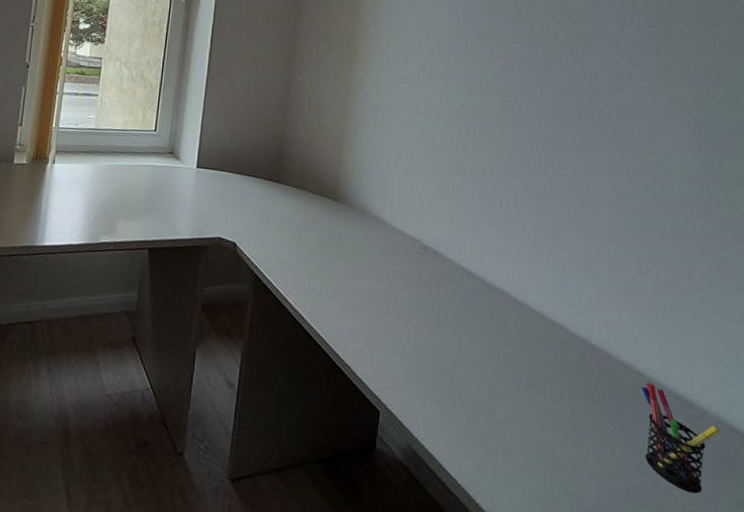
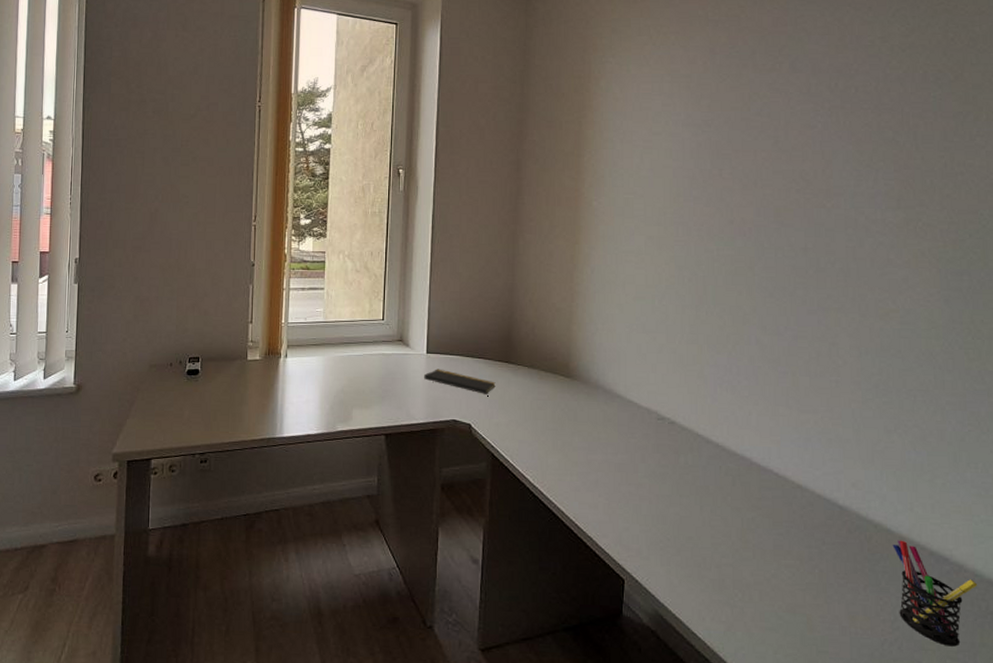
notepad: none [192,184,264,216] -> present [424,369,496,397]

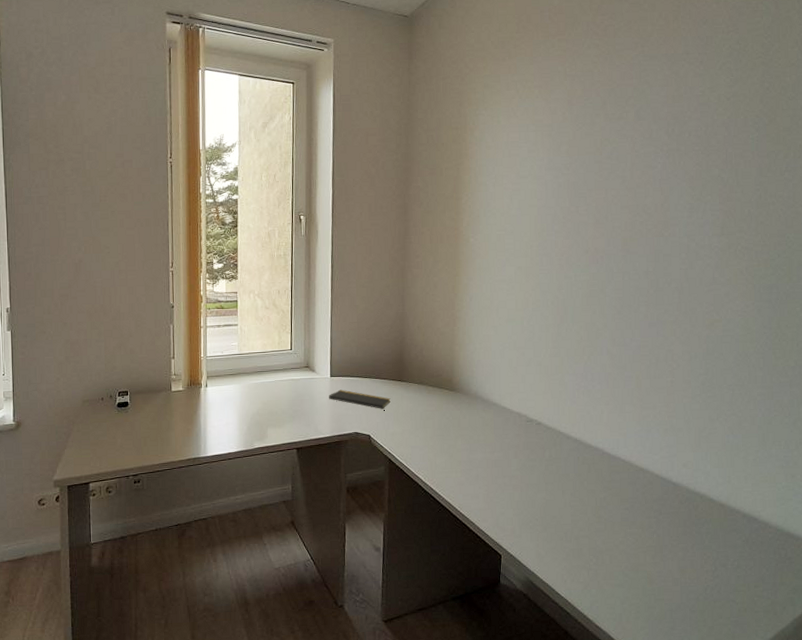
pen holder: present [892,540,978,647] -> none [714,506,779,587]

